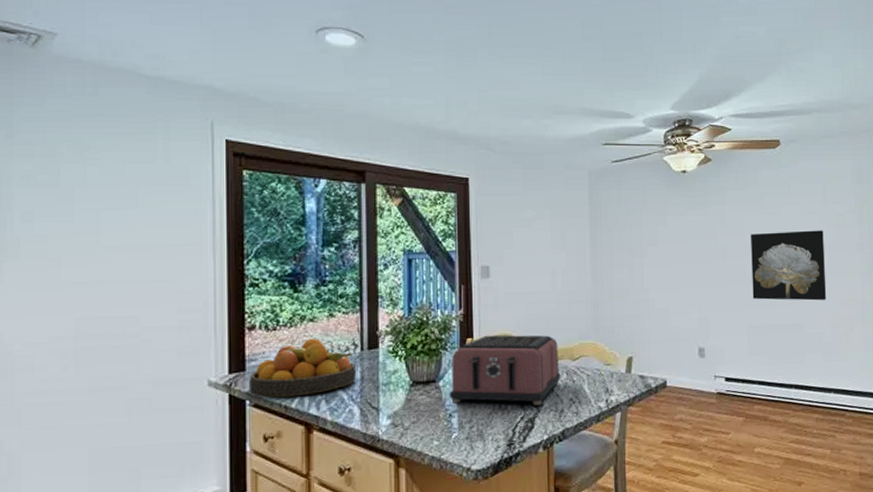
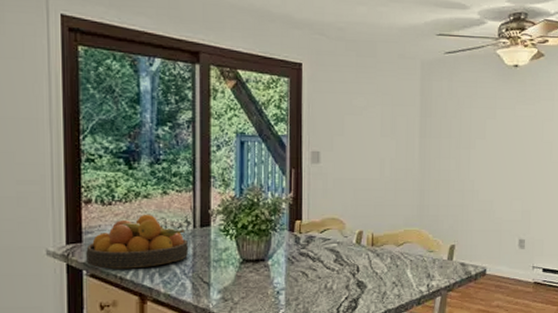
toaster: present [449,335,561,405] -> none [278,218,385,287]

